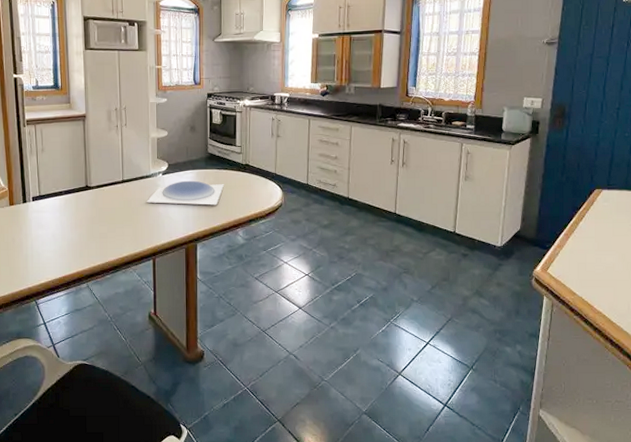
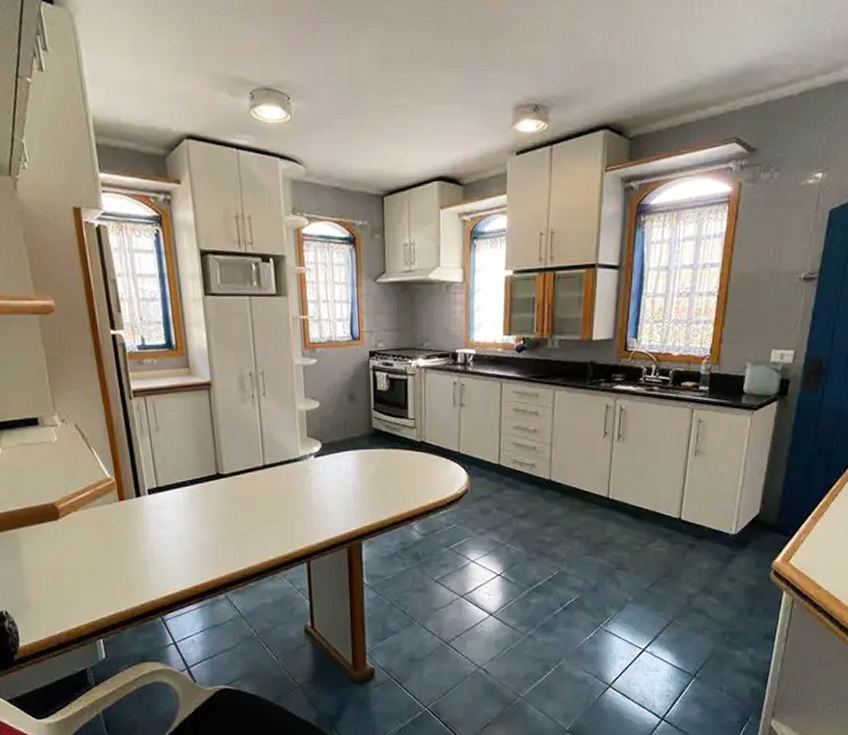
bowl: present [146,180,225,205] -> none [295,463,395,494]

